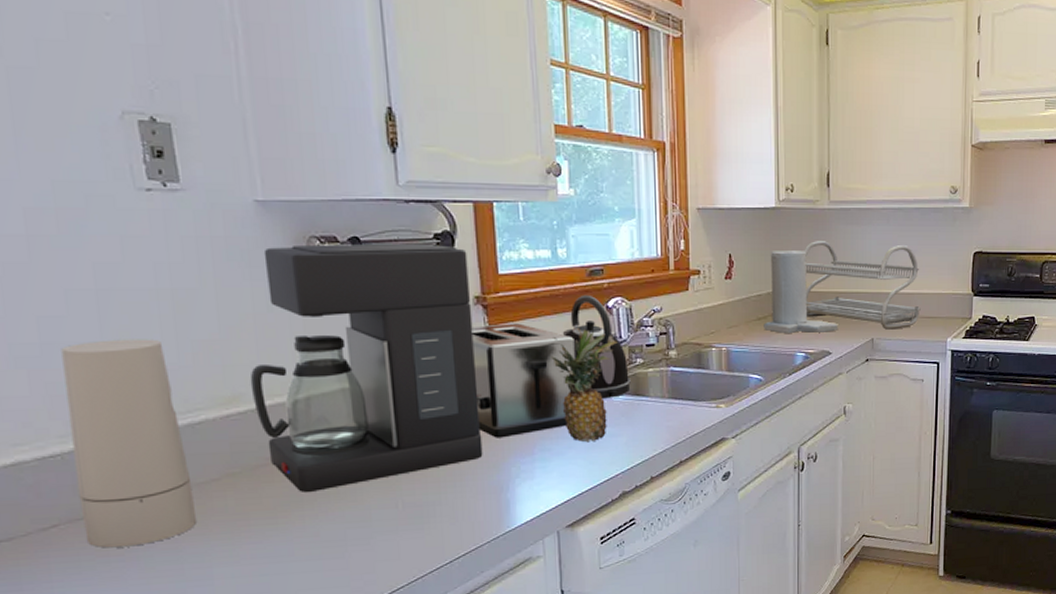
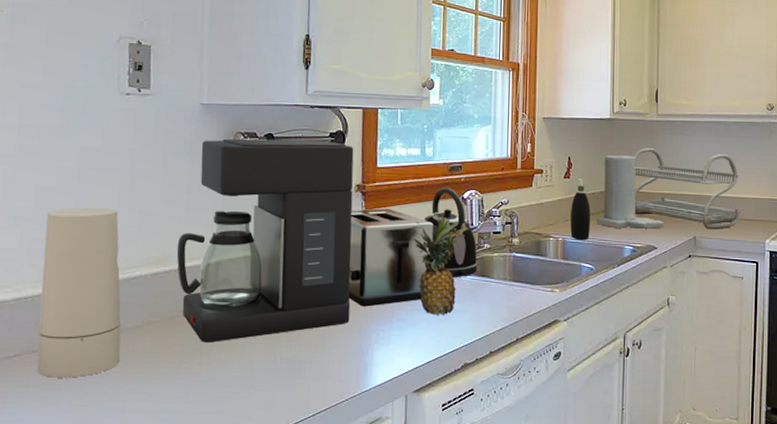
soap dispenser: none [734,279,757,349] -> present [570,179,590,240]

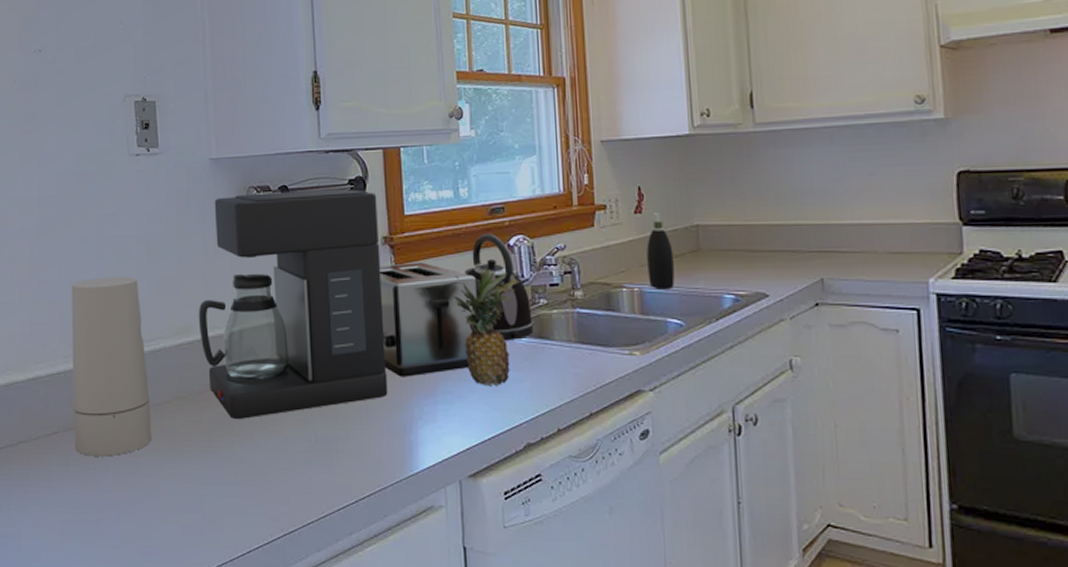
paper towel: present [596,155,664,229] -> none [682,179,776,273]
dish rack: present [634,148,740,230] -> none [726,168,887,268]

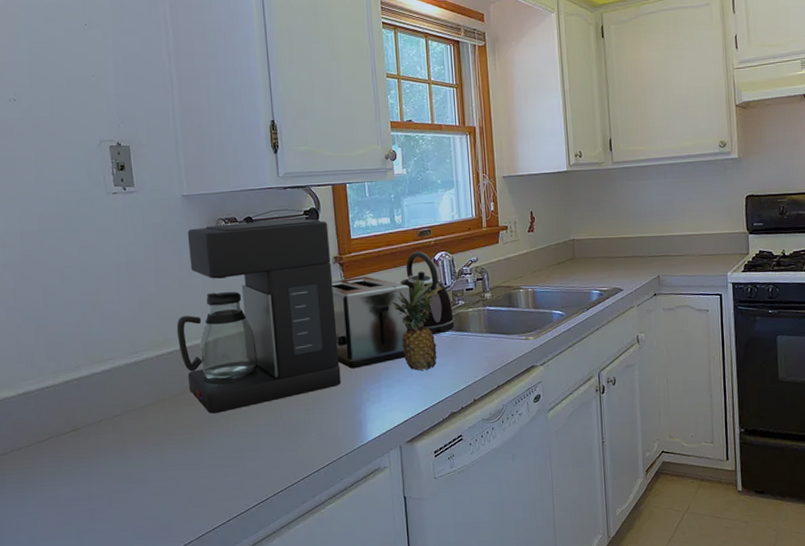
canister: present [71,277,152,457] -> none [57,299,139,456]
soap dispenser: present [647,213,675,290] -> none [537,231,558,289]

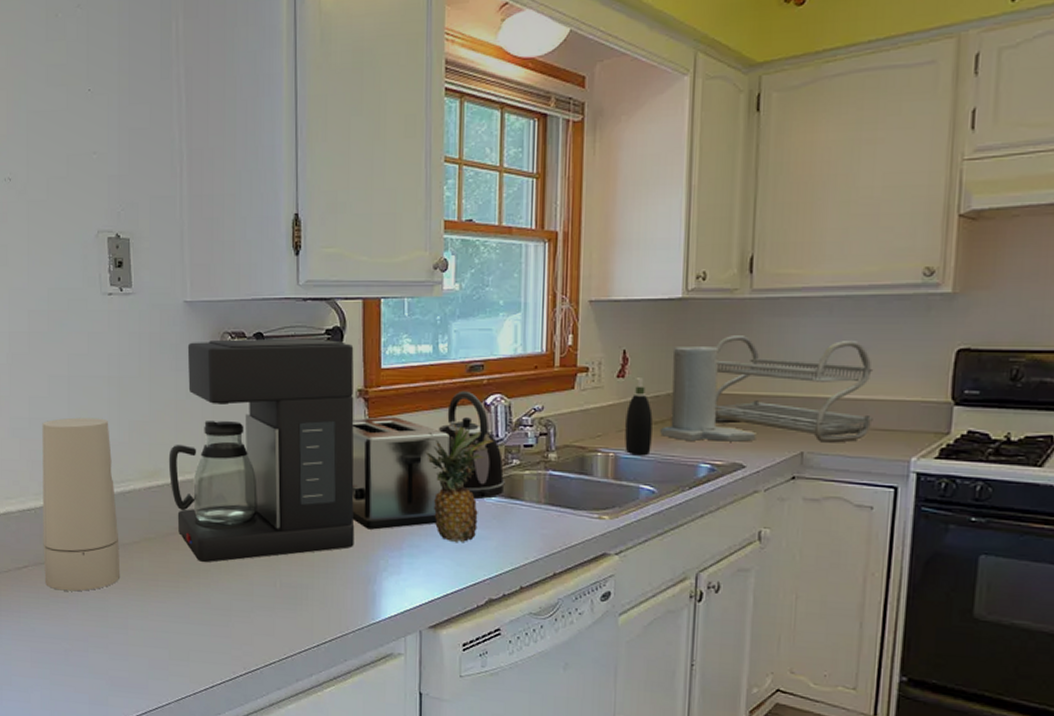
canister: none [57,299,139,456] -> present [42,417,121,592]
soap dispenser: none [537,231,558,289] -> present [625,378,653,456]
paper towel: none [562,205,628,275] -> present [660,346,756,442]
dish rack: none [593,194,701,268] -> present [714,336,873,443]

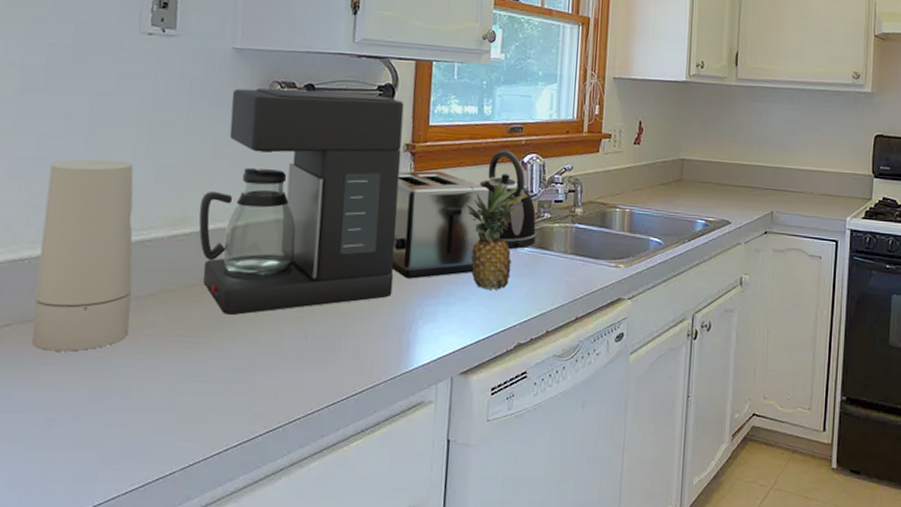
soap dispenser: present [625,378,653,456] -> none [638,145,661,213]
paper towel: present [660,346,756,442] -> none [667,121,739,202]
dish rack: present [714,336,873,443] -> none [708,114,821,205]

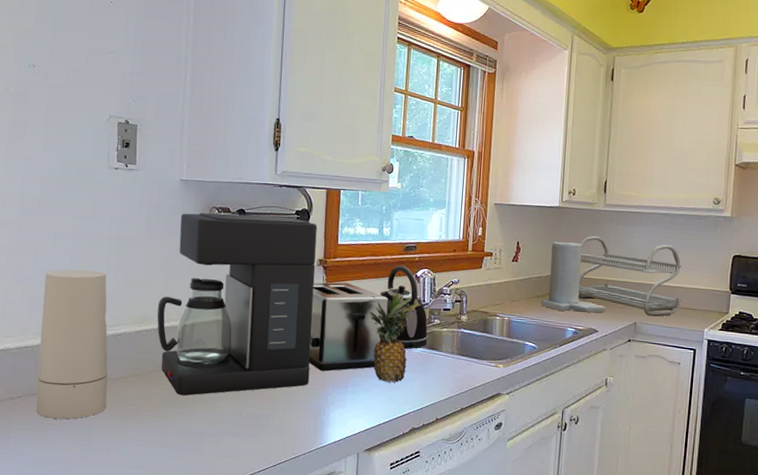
paper towel: none [667,121,739,202] -> present [541,241,606,313]
dish rack: none [708,114,821,205] -> present [577,236,681,317]

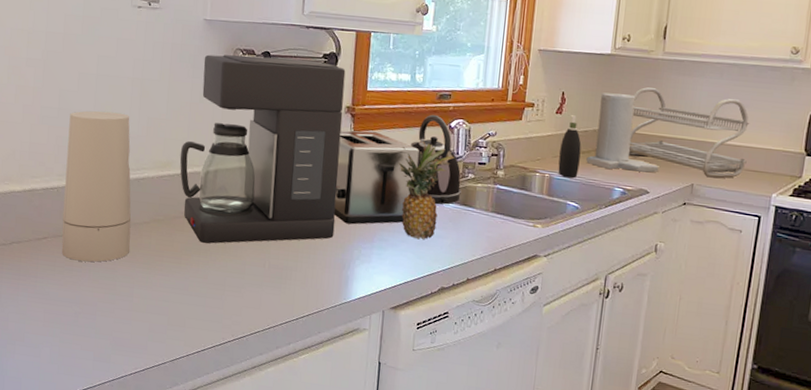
soap dispenser: none [516,262,536,321] -> present [558,115,582,179]

